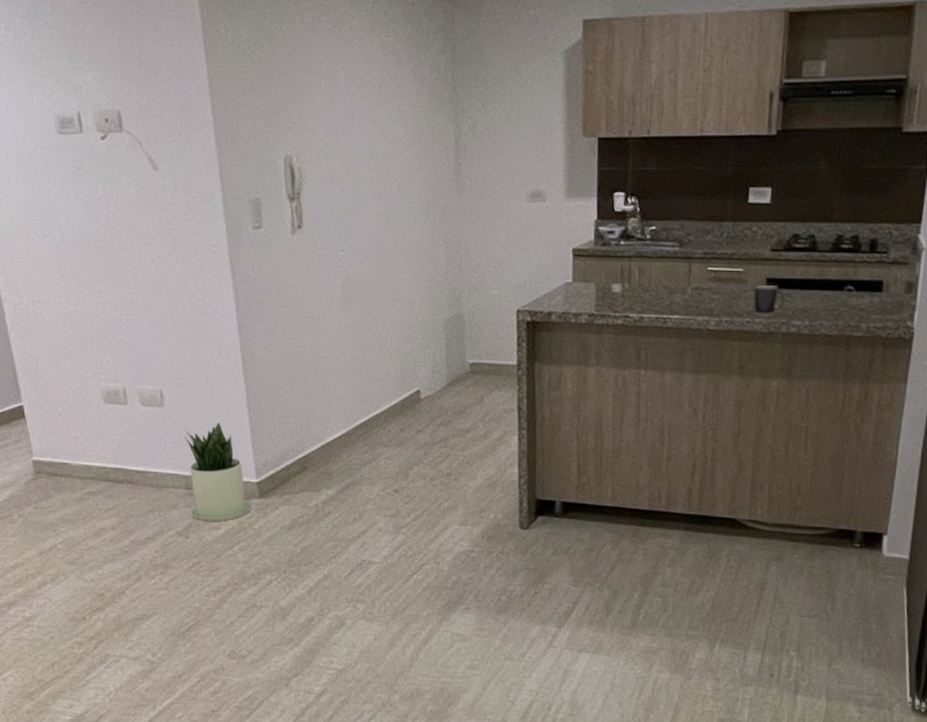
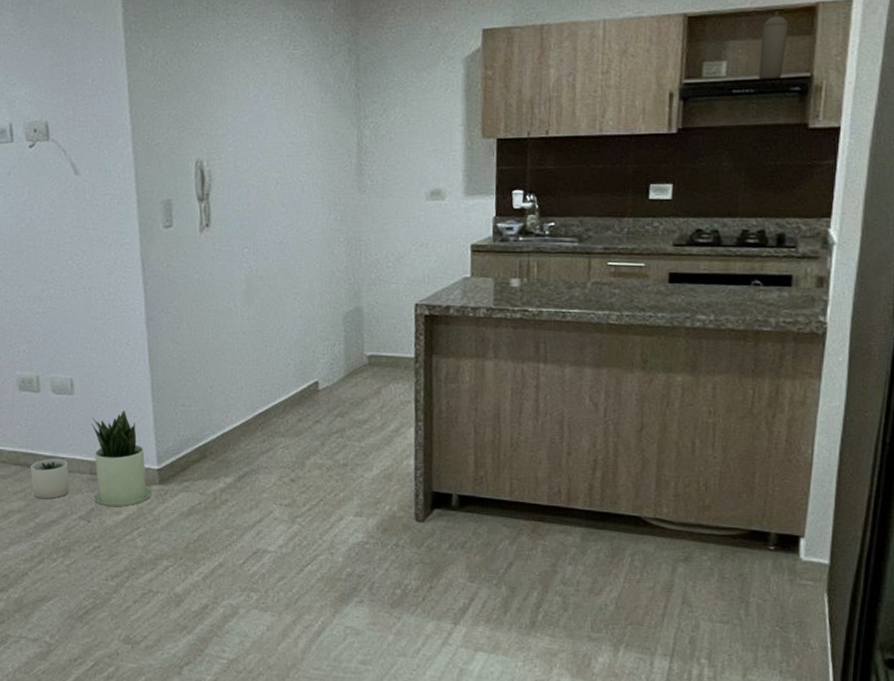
planter: none [121,474,164,516] -> present [30,459,69,499]
mug: present [753,285,785,318] -> none [655,280,688,312]
canister: none [857,10,887,81] -> present [759,12,789,80]

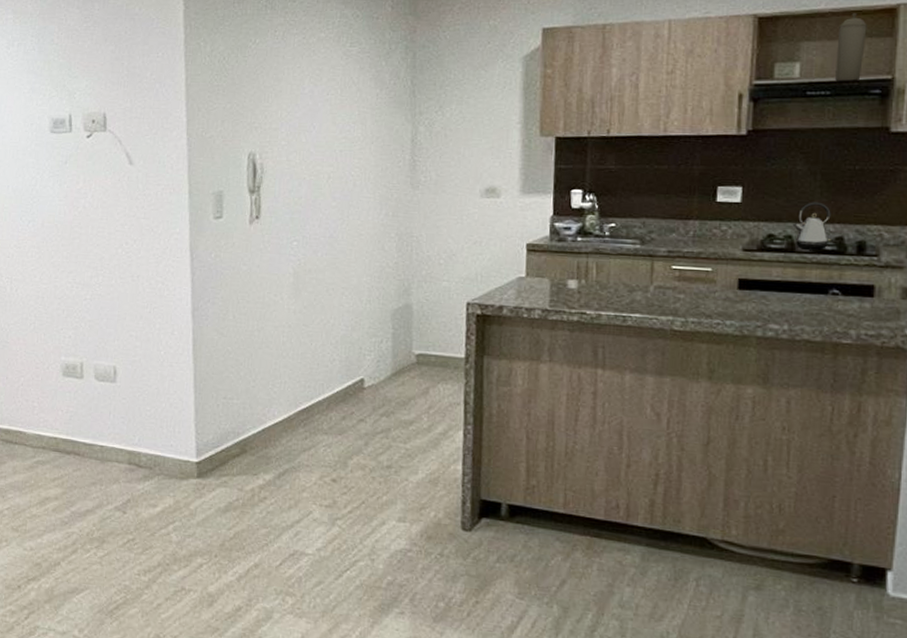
planter: present [30,459,69,499] -> none [69,446,107,488]
planter: present [91,411,152,507] -> none [129,401,190,499]
kettle: none [719,197,754,243] -> present [792,202,831,250]

